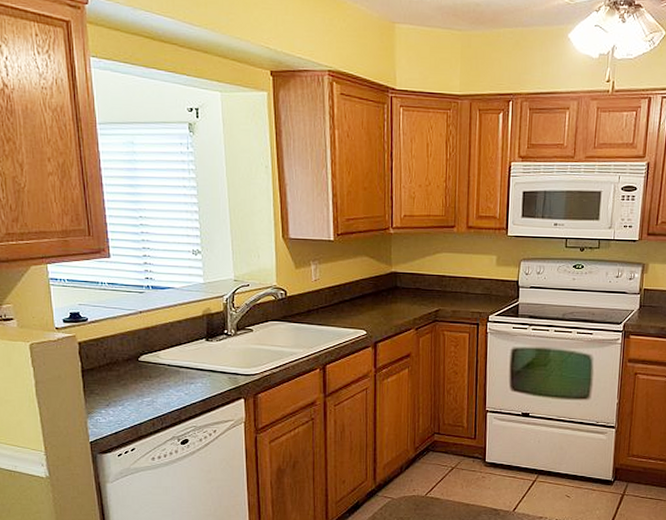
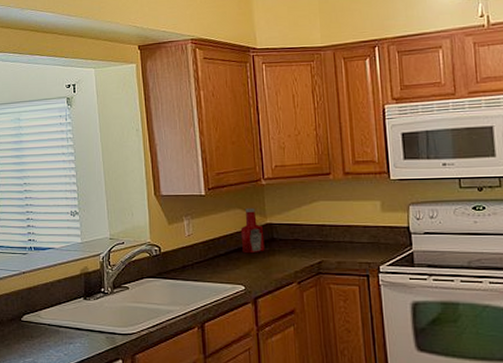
ketchup bottle: none [366,256,388,301] -> present [240,208,265,254]

